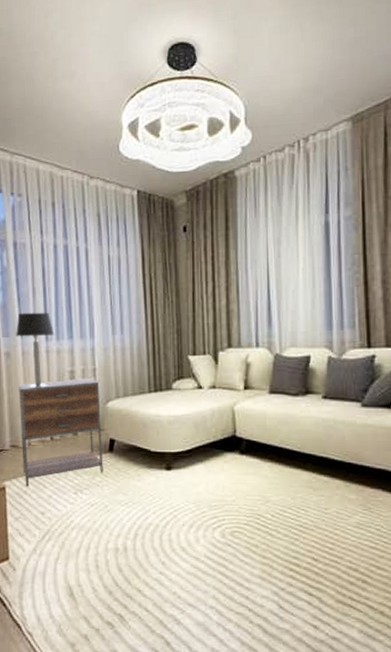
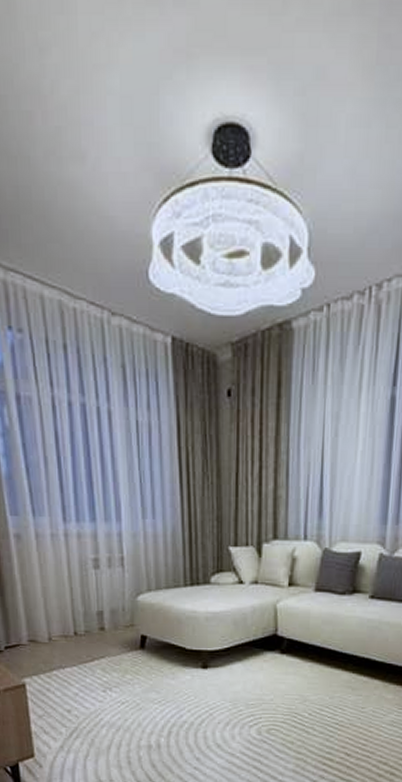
table lamp: present [16,312,55,388] -> none [26,486,74,577]
nightstand: present [19,377,103,487] -> none [34,567,134,684]

